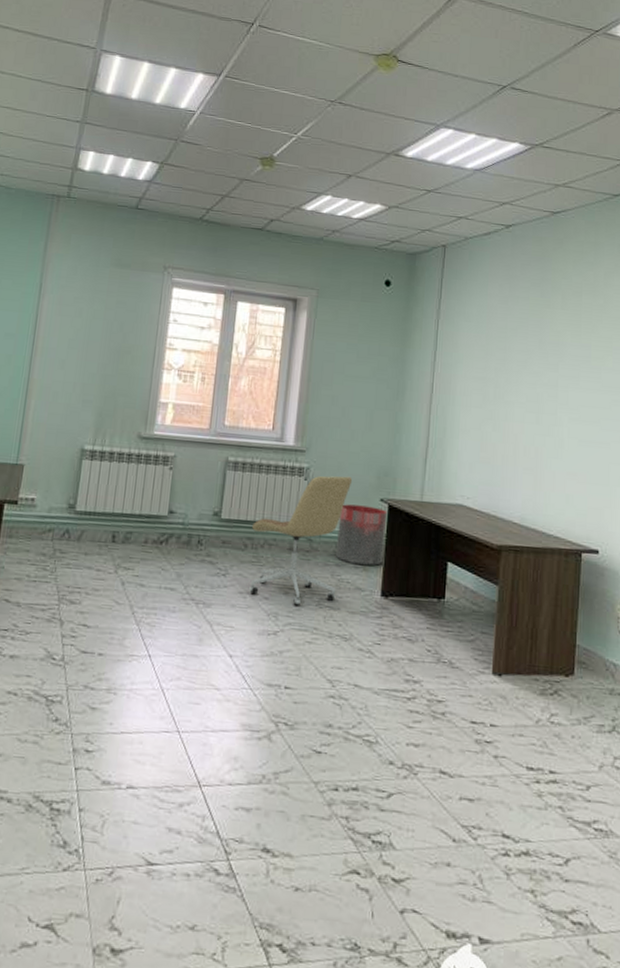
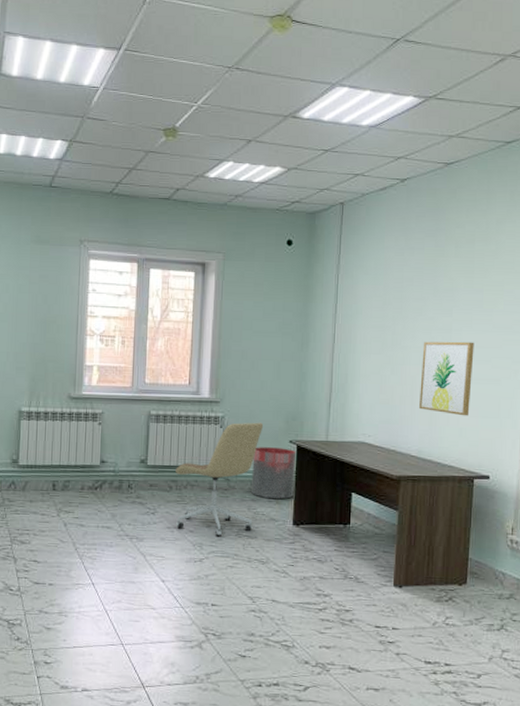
wall art: none [523,397,582,482] -> present [419,341,474,416]

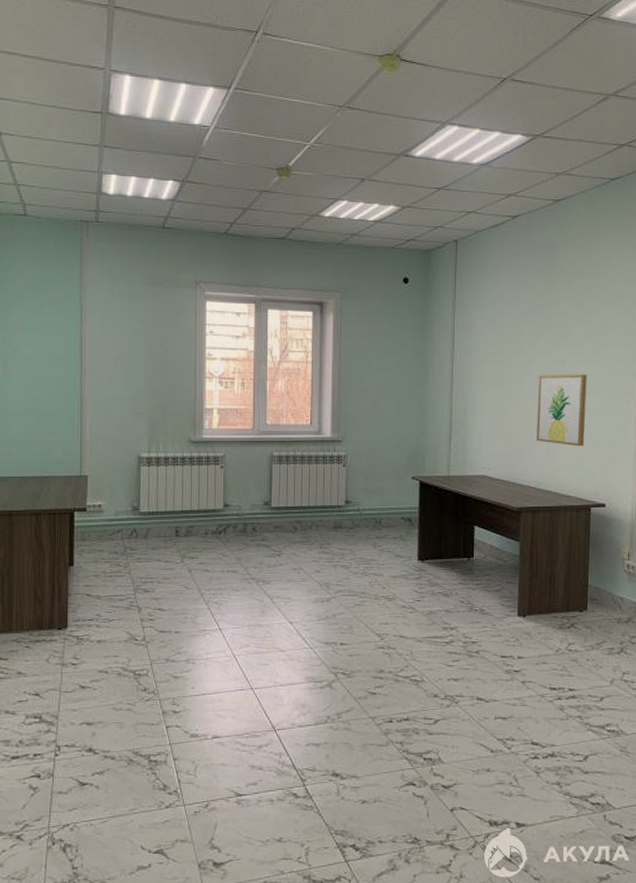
office chair: present [175,422,264,537] -> none [300,460,386,576]
trash can: present [250,447,296,500] -> none [375,484,419,536]

